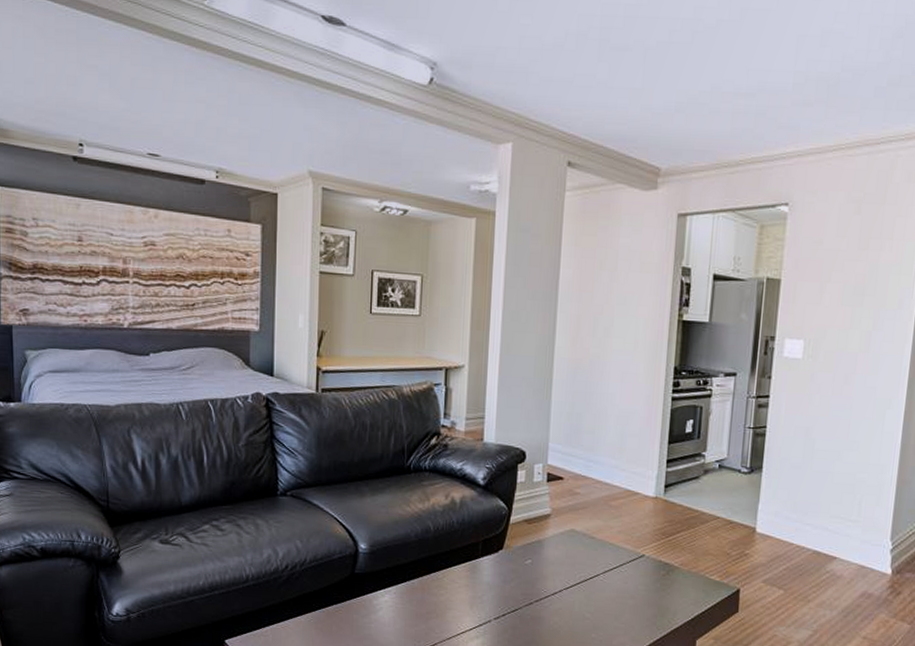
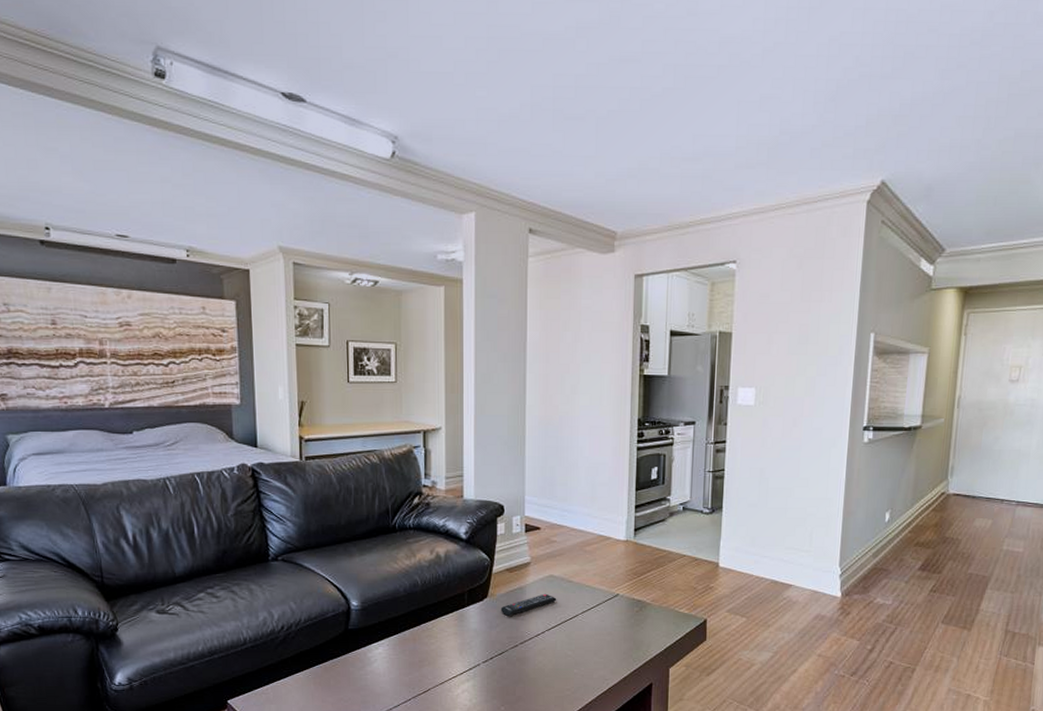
remote control: none [516,549,578,571] -> present [500,593,557,616]

